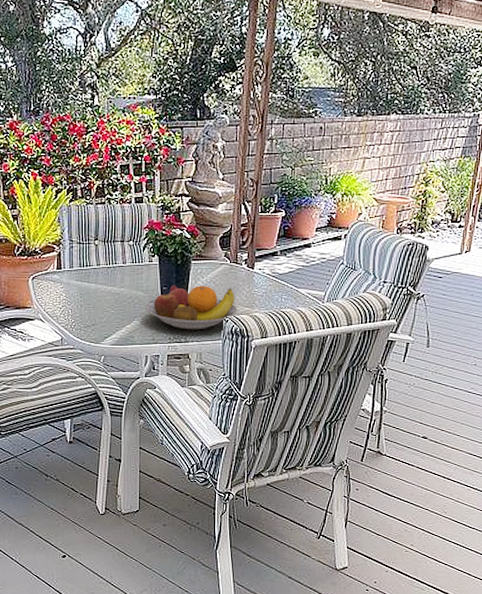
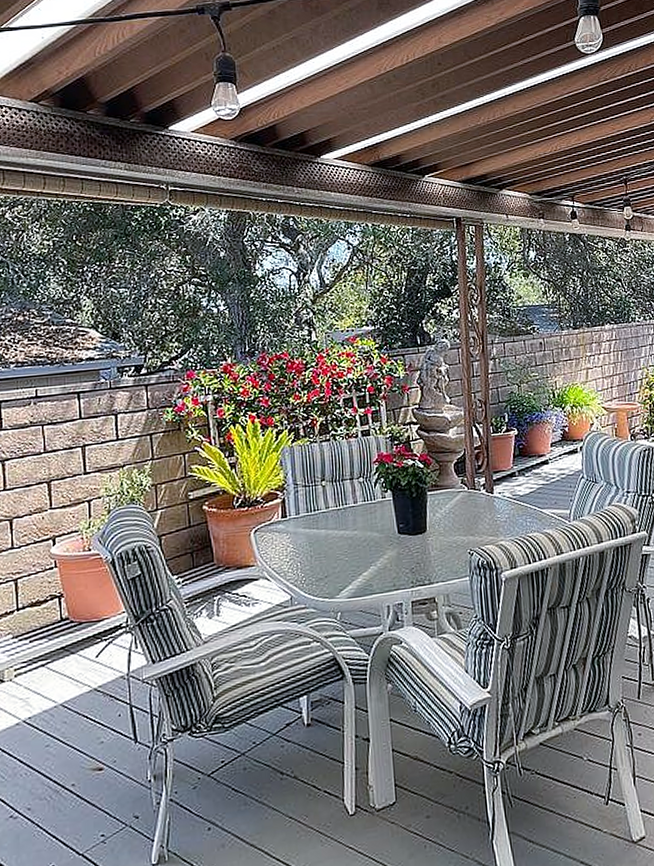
fruit bowl: present [145,285,237,330] -> none [381,517,482,570]

